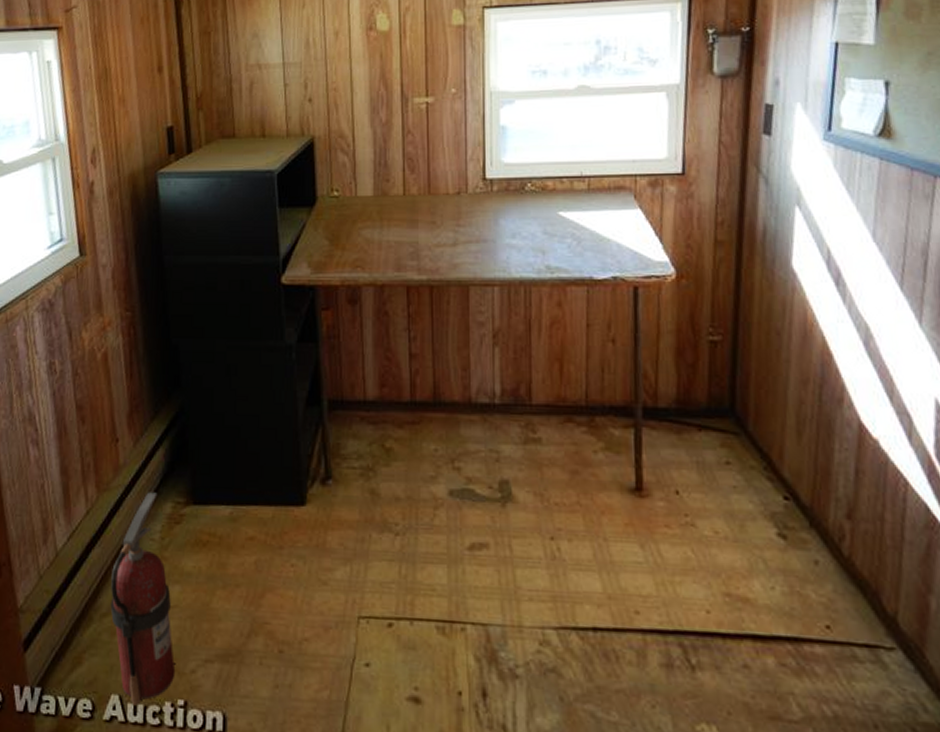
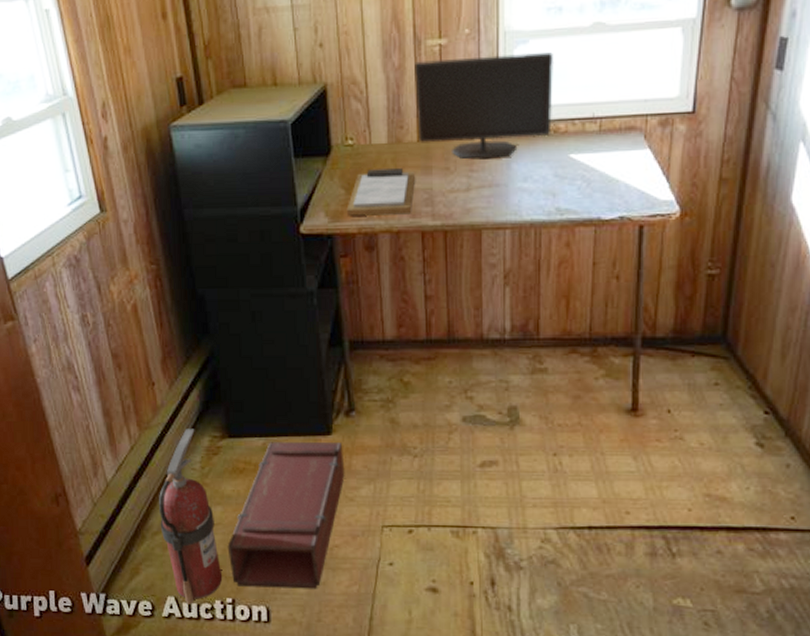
wooden crate: none [183,511,319,693] -> present [227,442,345,589]
clipboard: none [330,221,402,268] -> present [346,168,416,216]
monitor: none [402,112,541,214] -> present [414,52,555,160]

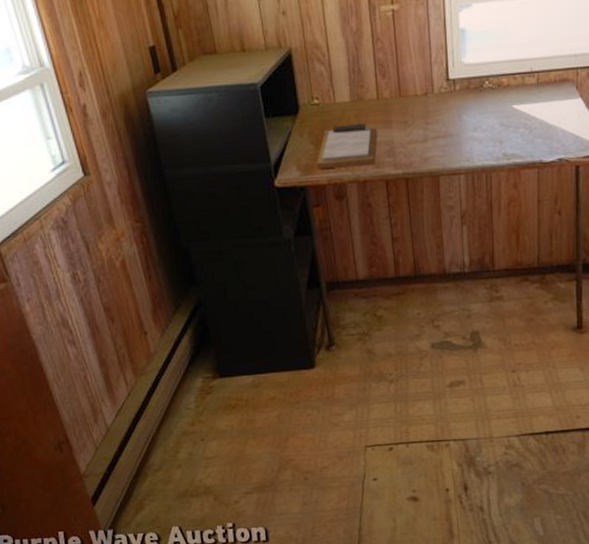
fire extinguisher: present [159,428,223,605] -> none [158,371,223,532]
wooden crate: present [227,442,345,589] -> none [225,375,329,512]
monitor: present [414,52,555,160] -> none [370,14,496,113]

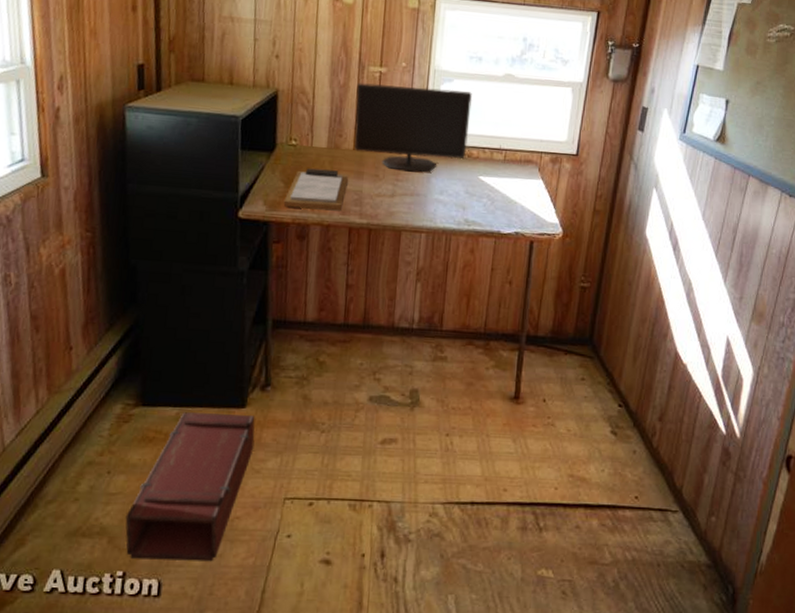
wooden crate: none [225,375,329,512] -> present [125,412,255,562]
monitor: none [370,14,496,113] -> present [354,82,473,172]

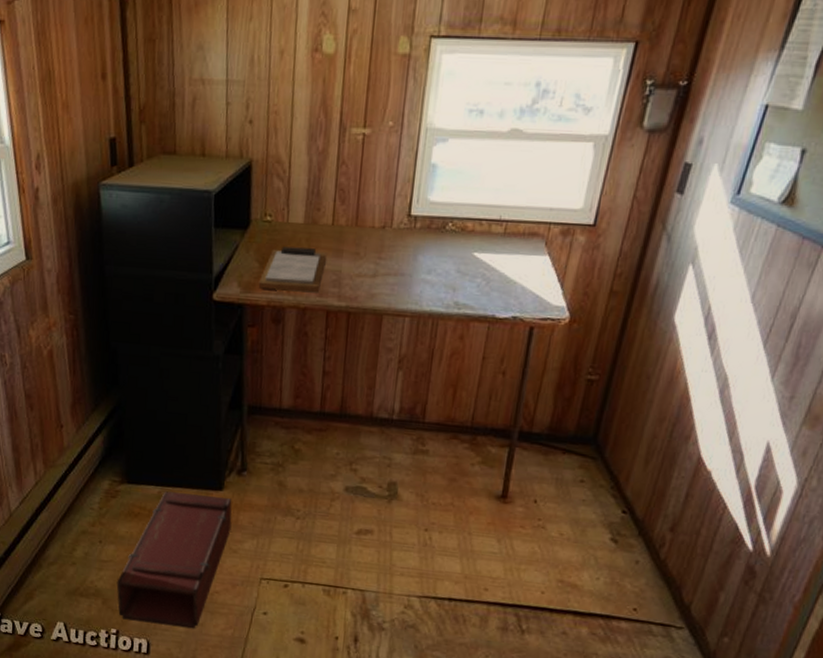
monitor: present [354,82,473,172] -> none [333,147,470,249]

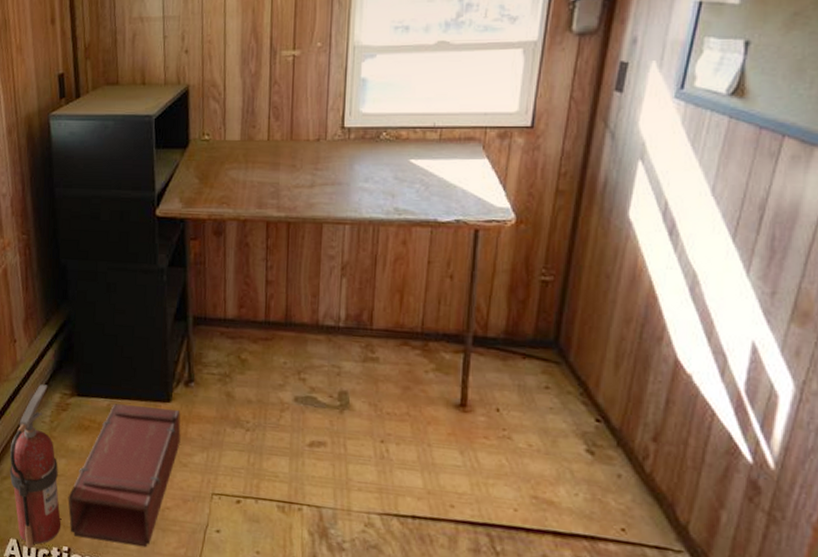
fire extinguisher: none [56,471,110,631] -> present [9,384,62,549]
clipboard: present [258,246,328,293] -> none [199,163,265,205]

